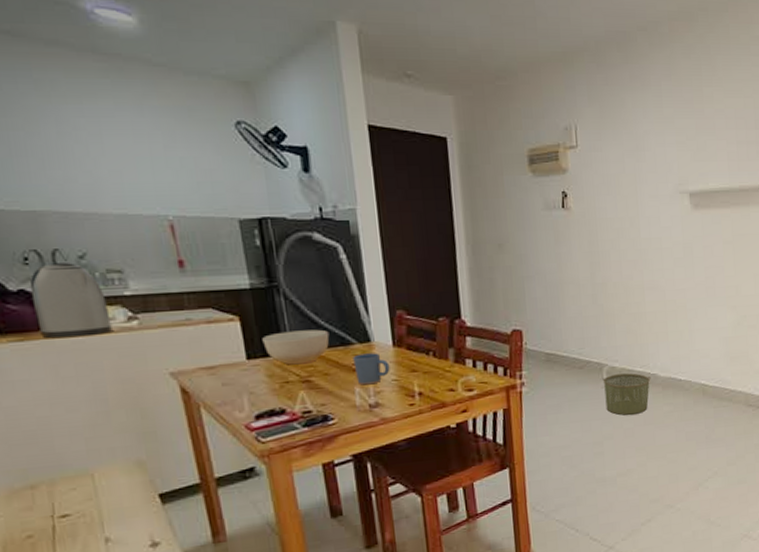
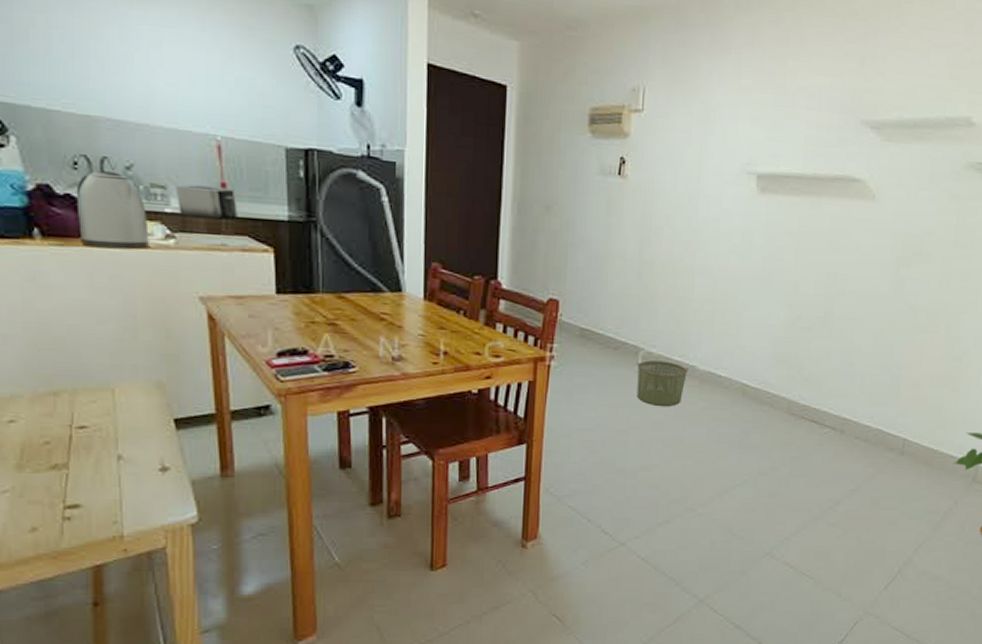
toaster: none [131,264,199,297] -> present [175,184,238,221]
bowl: present [262,329,330,365] -> none [294,269,361,306]
mug: present [353,353,390,385] -> none [381,303,418,337]

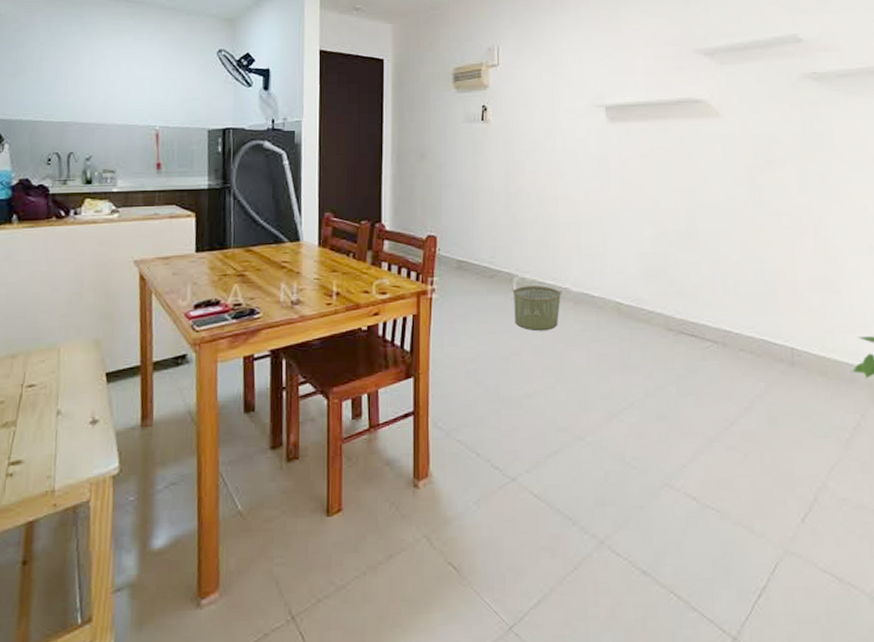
kettle: present [76,171,149,250] -> none [46,164,99,227]
toaster: present [175,184,238,221] -> none [121,166,169,194]

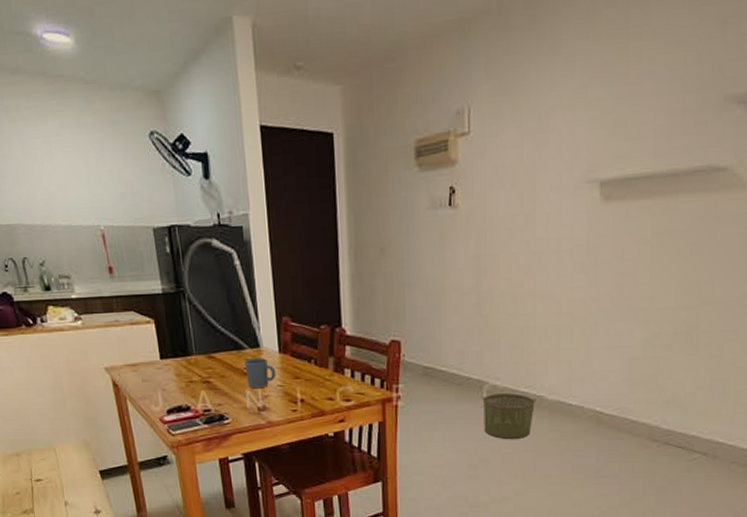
mug: none [282,252,314,282] -> present [244,358,276,389]

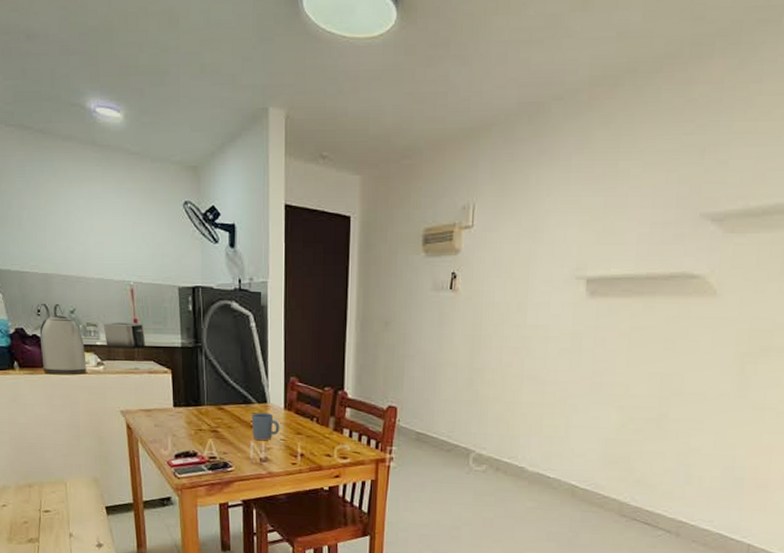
kettle: none [9,269,64,335] -> present [39,316,87,376]
toaster: none [76,270,124,300] -> present [103,322,146,349]
basket: present [482,393,536,439] -> none [468,462,518,505]

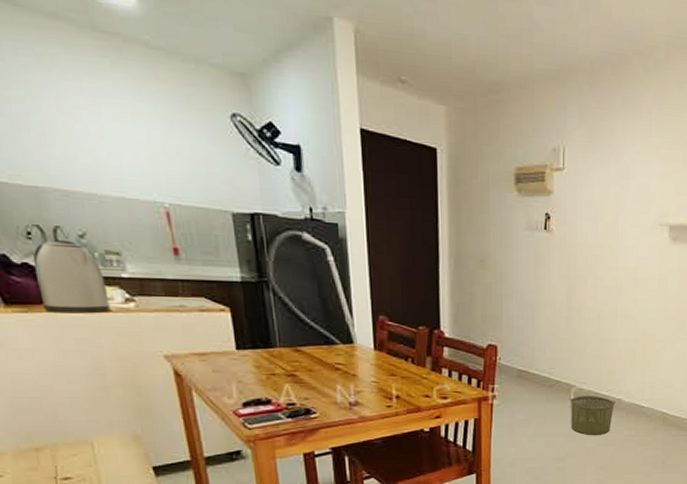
toaster: present [103,322,146,349] -> none [129,250,193,284]
mug: present [251,413,280,441] -> none [336,354,371,384]
basket: none [468,462,518,505] -> present [570,396,616,435]

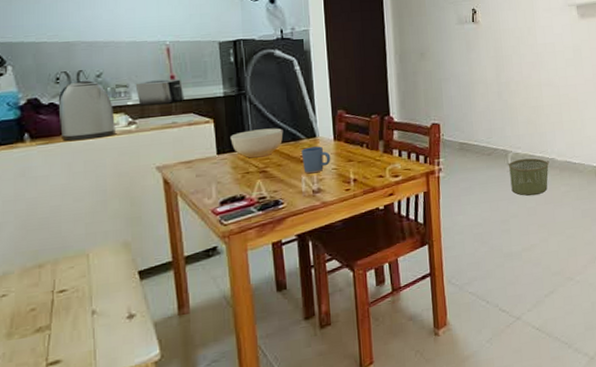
toaster: none [129,250,193,284] -> present [135,78,185,106]
bowl: none [251,326,315,359] -> present [230,128,284,159]
mug: none [336,354,371,384] -> present [301,146,331,174]

